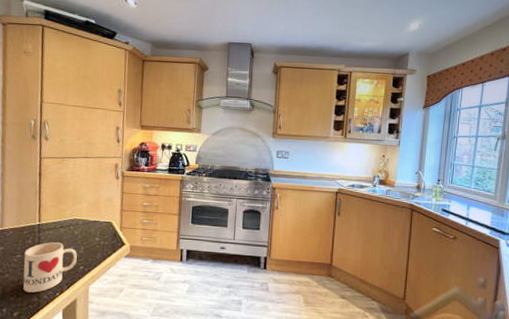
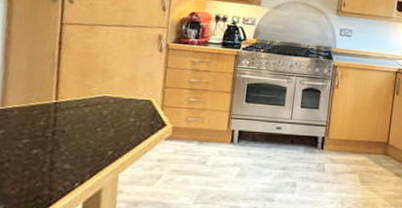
mug: present [23,242,77,293] -> none [30,123,105,184]

